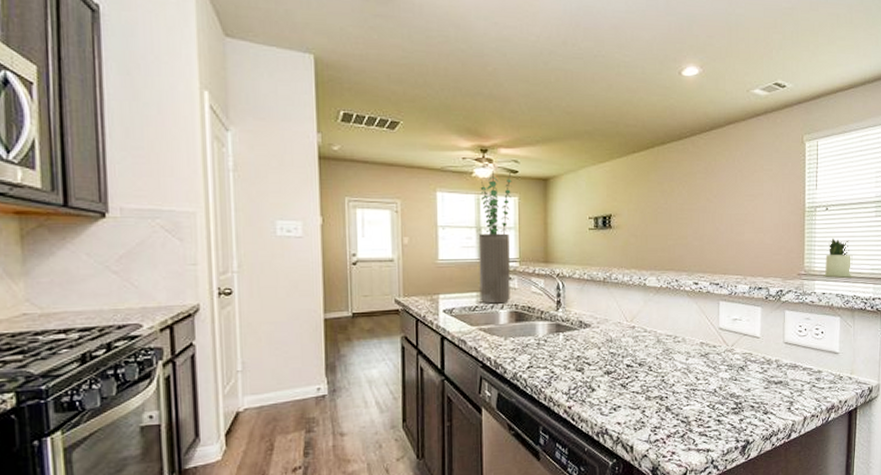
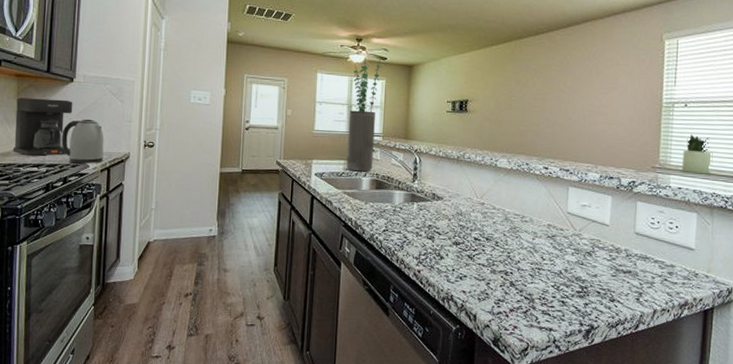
coffee maker: none [20,242,112,320] -> present [12,97,73,157]
kettle: none [97,265,162,324] -> present [61,119,104,164]

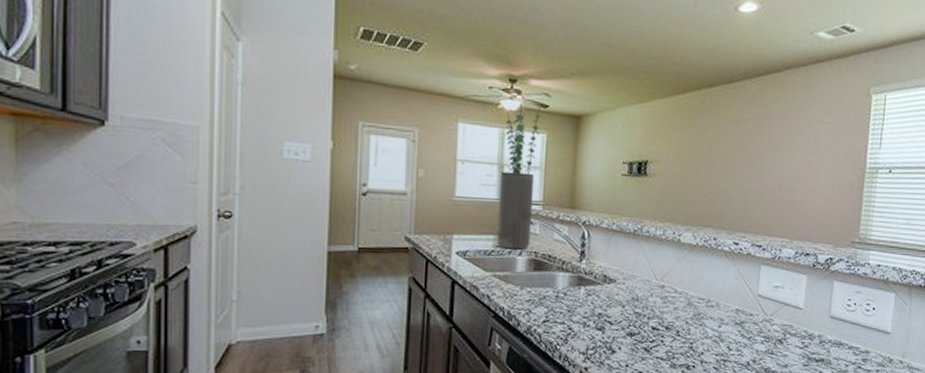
coffee maker: present [12,97,73,157] -> none [13,146,106,231]
kettle: present [61,119,104,164] -> none [91,178,157,242]
planter: present [678,134,715,176] -> none [878,204,915,251]

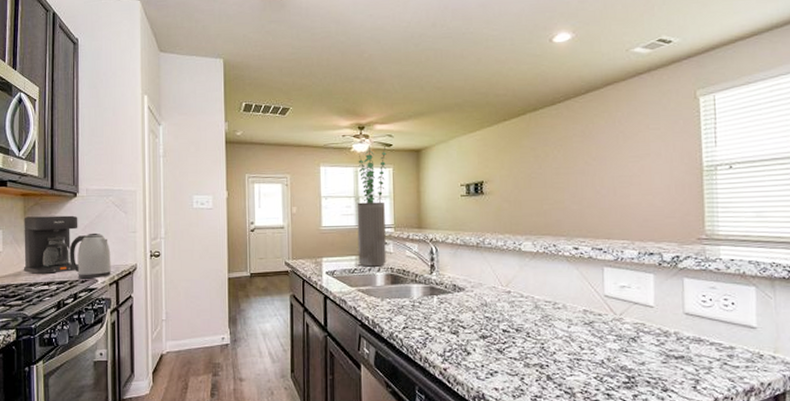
coffee maker: none [13,146,106,231] -> present [23,215,79,275]
kettle: none [91,178,157,242] -> present [69,233,111,279]

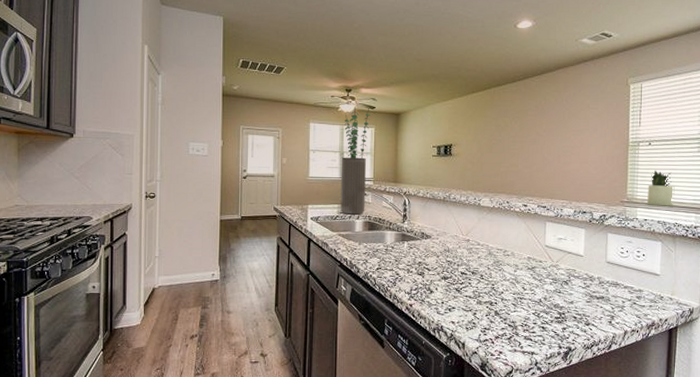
coffee maker: present [23,215,79,275] -> none [16,154,74,211]
kettle: present [69,233,111,279] -> none [64,172,106,216]
planter: none [729,198,772,244] -> present [644,170,676,208]

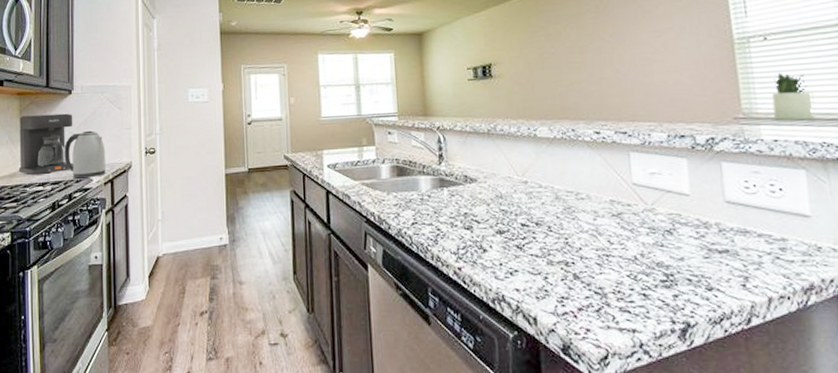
coffee maker: none [16,154,74,211] -> present [18,113,73,176]
kettle: none [64,172,106,216] -> present [64,130,106,179]
vase: present [340,106,370,215] -> none [357,30,391,159]

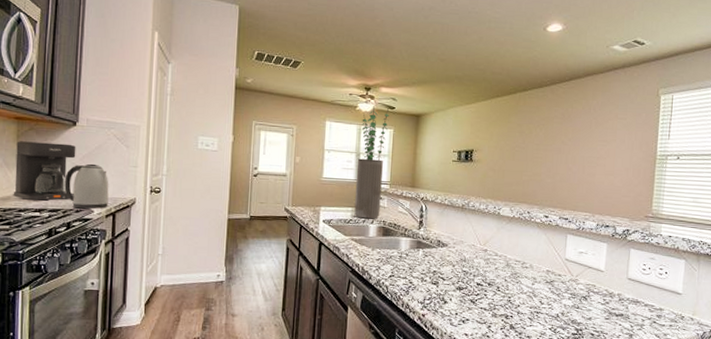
vase: none [357,30,391,159] -> present [354,106,389,219]
planter: present [769,72,820,122] -> none [669,185,702,225]

